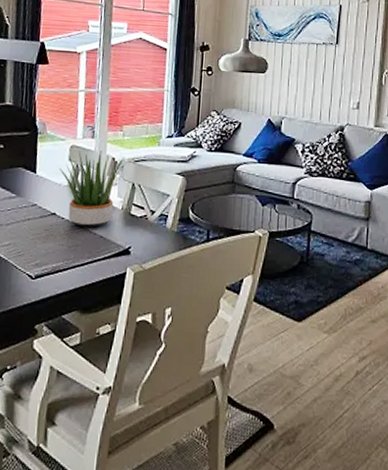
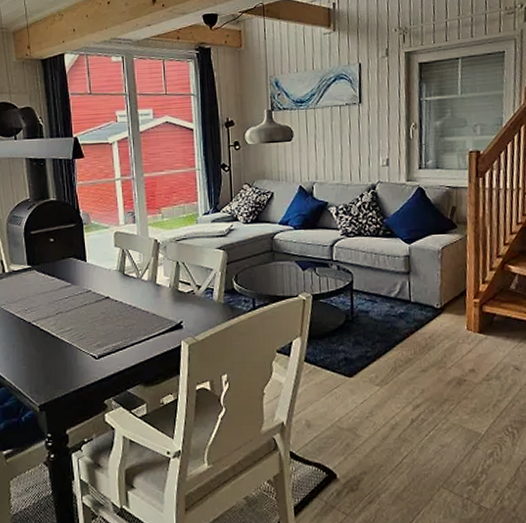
potted plant: present [59,150,125,228] -> none [106,234,166,307]

